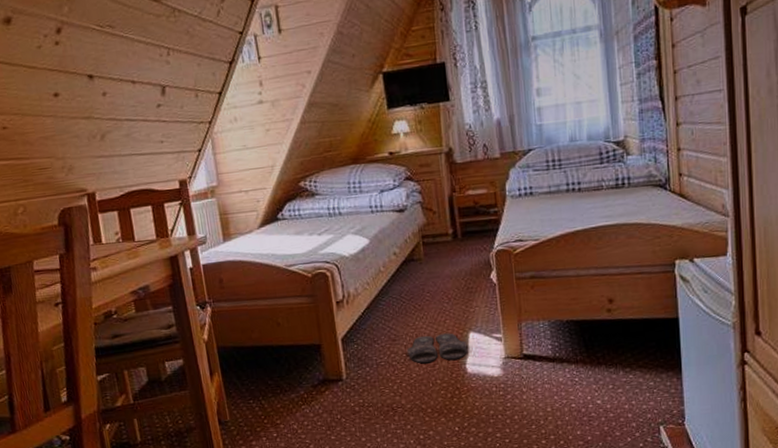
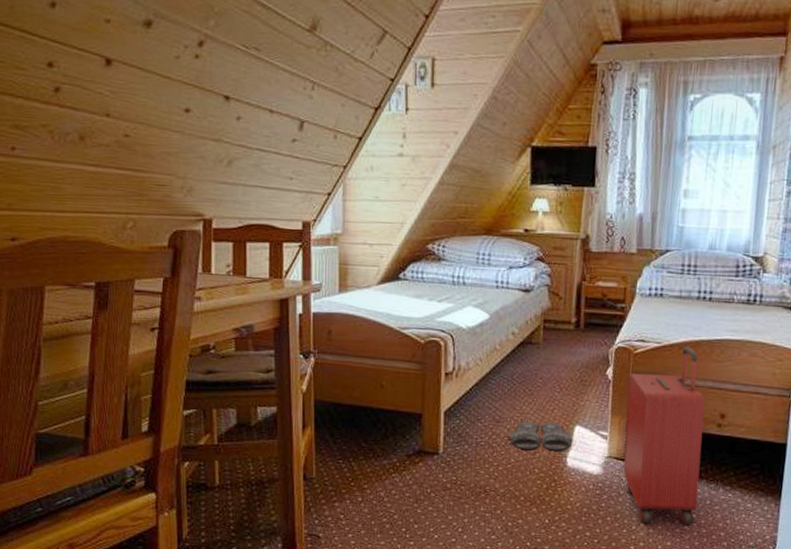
suitcase: none [512,238,601,416] -> present [623,346,705,524]

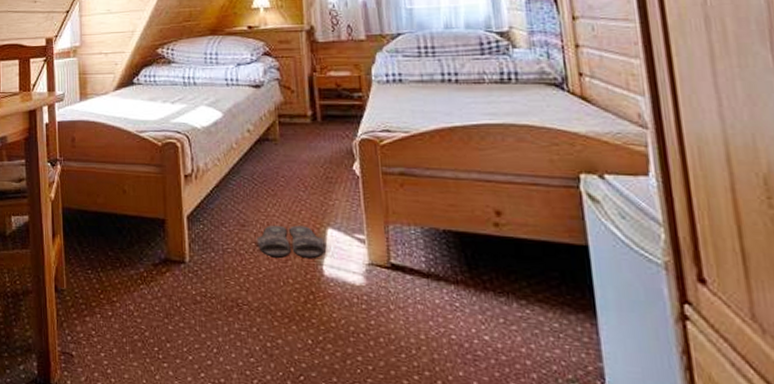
suitcase: present [623,346,705,524] -> none [378,134,489,349]

